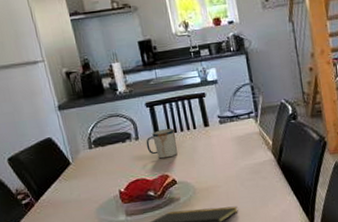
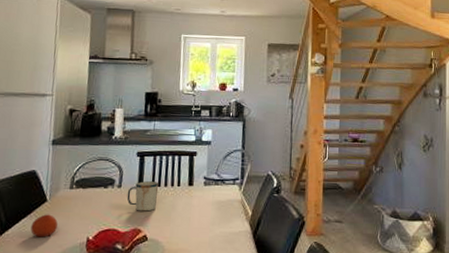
fruit: none [62,175,88,198] -> present [30,214,58,238]

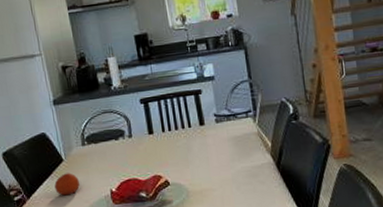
mug: present [127,181,159,212] -> none [139,126,171,158]

